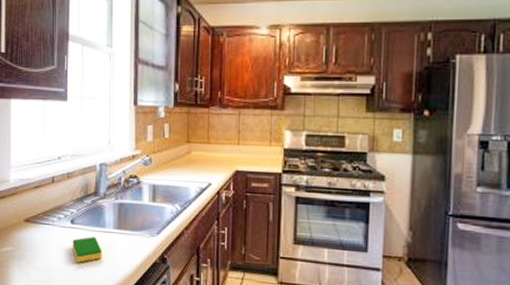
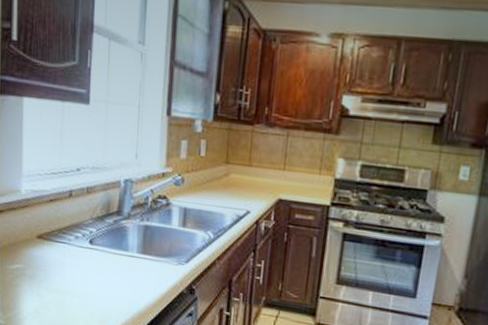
dish sponge: present [72,236,103,263] -> none [90,259,124,287]

